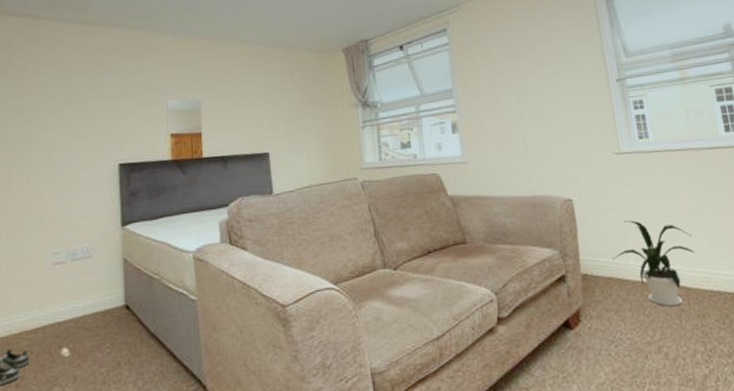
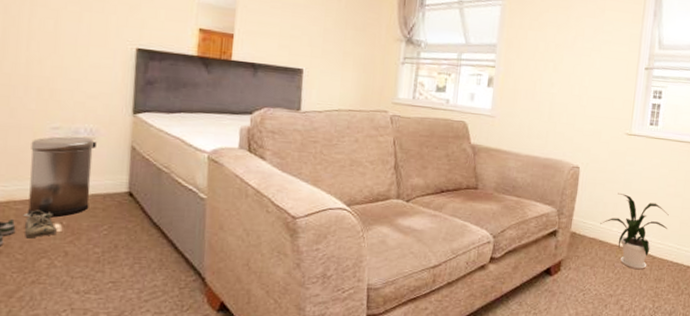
pedal bin: none [35,257,93,347] -> present [23,136,97,218]
shoe: none [36,336,65,368] -> present [24,210,57,239]

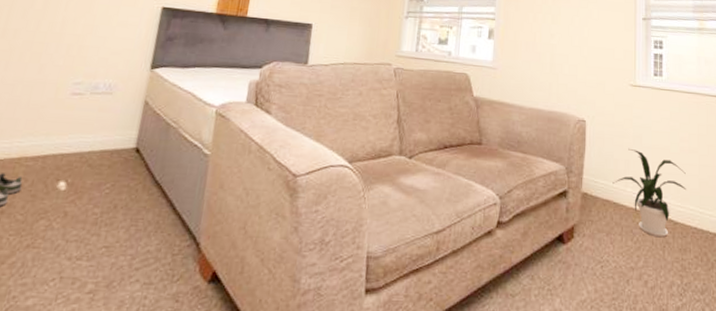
pedal bin: present [23,136,97,218] -> none [31,91,113,175]
shoe: present [24,210,57,239] -> none [29,167,61,198]

